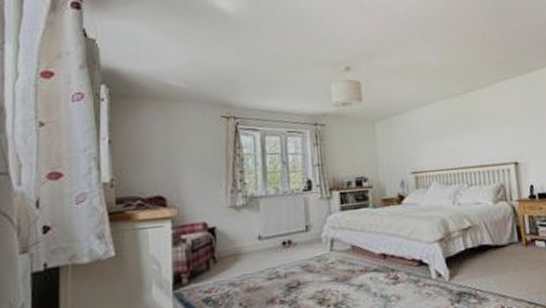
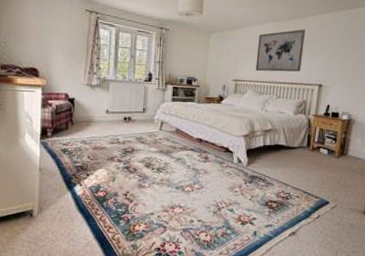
wall art: none [432,101,490,158] -> present [255,29,305,72]

